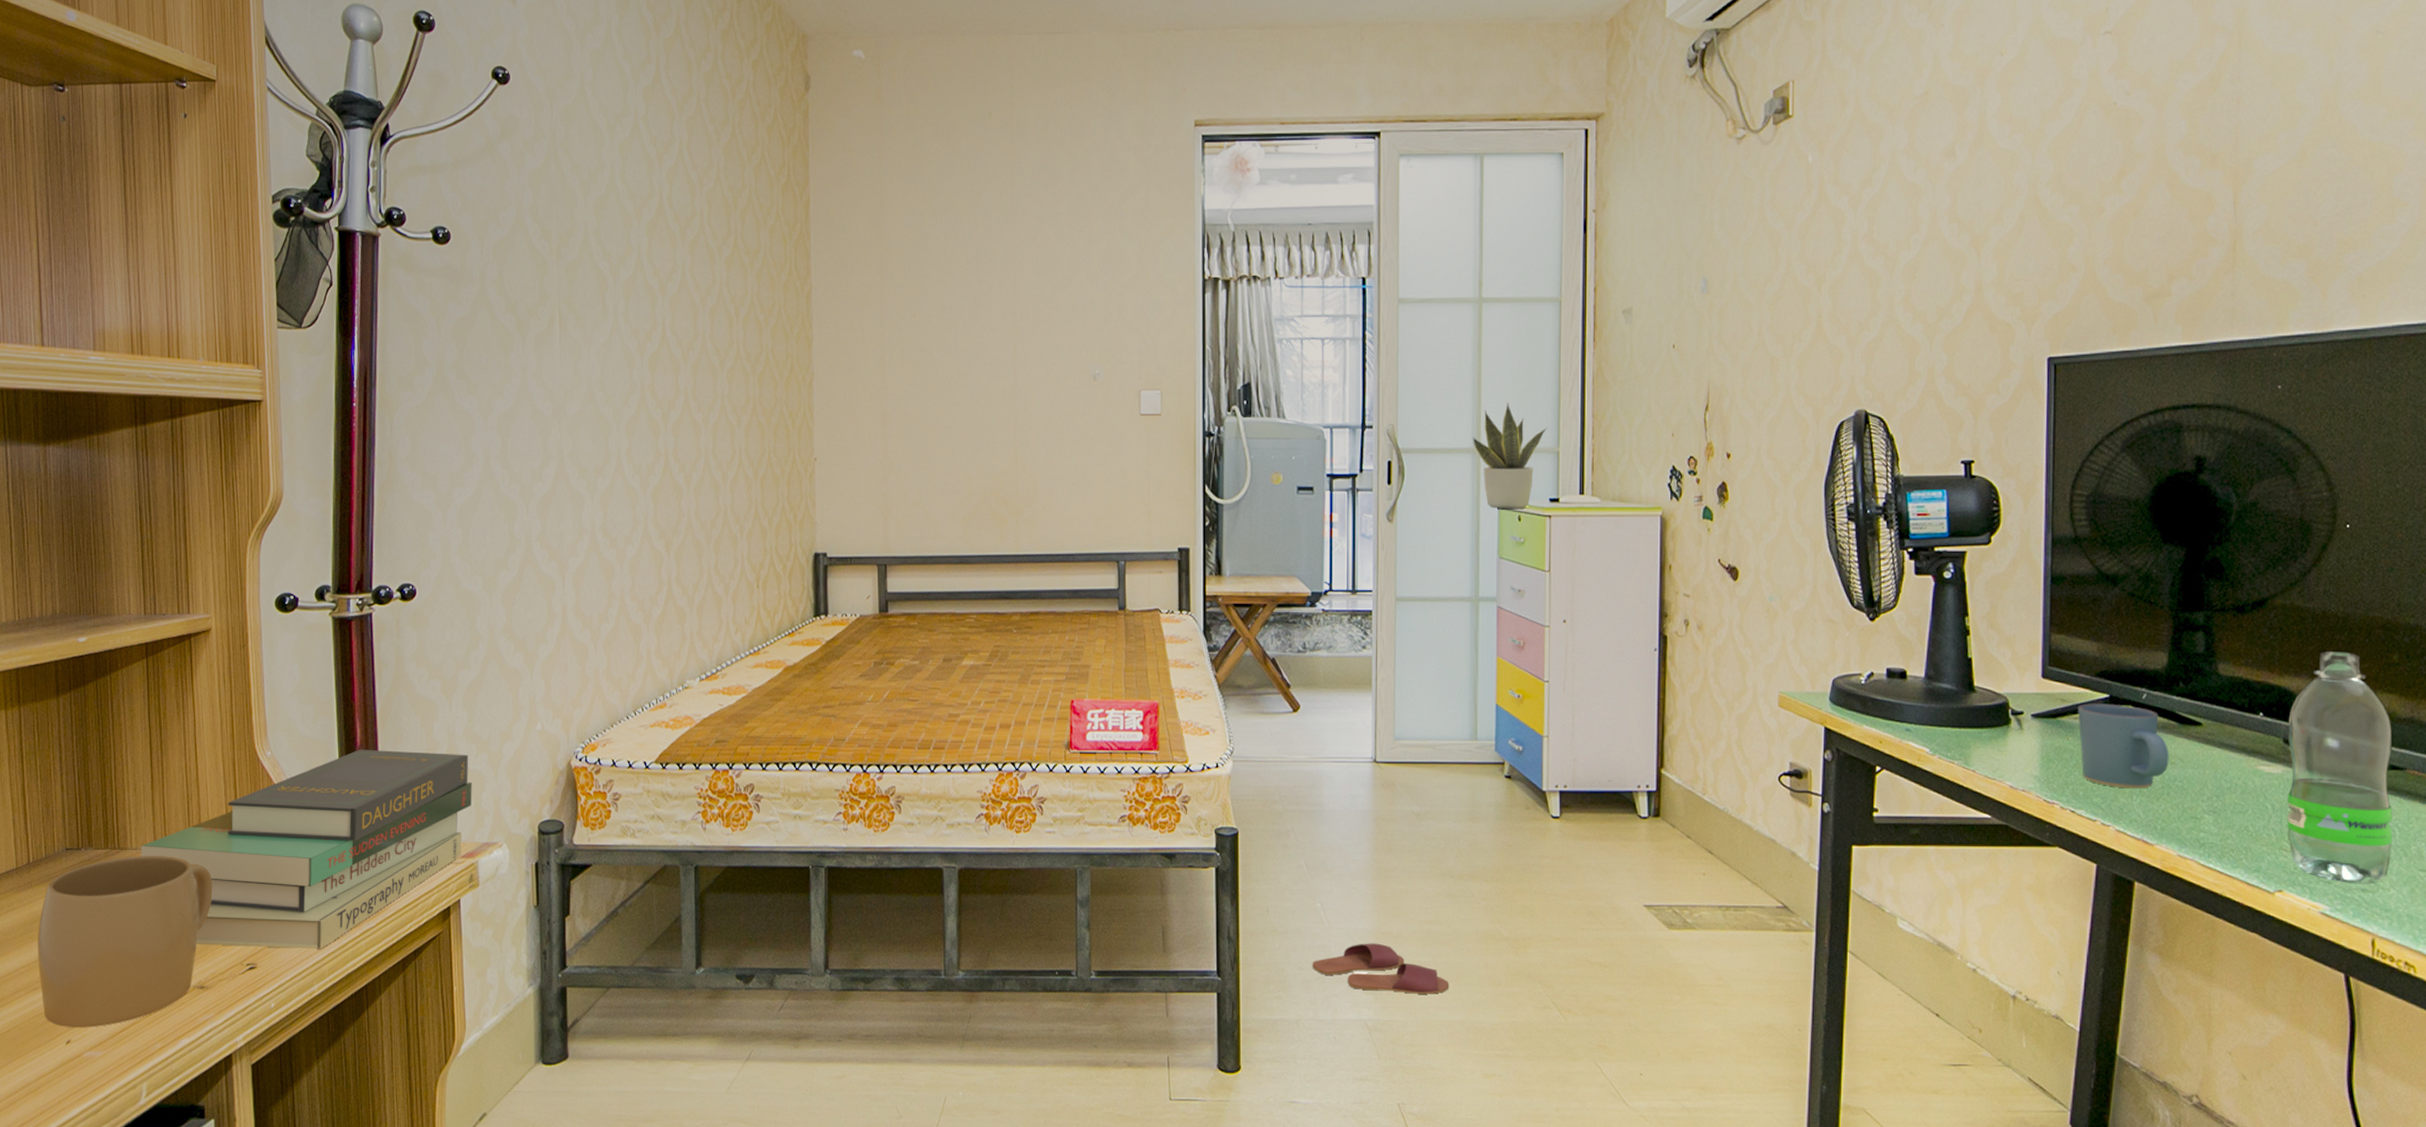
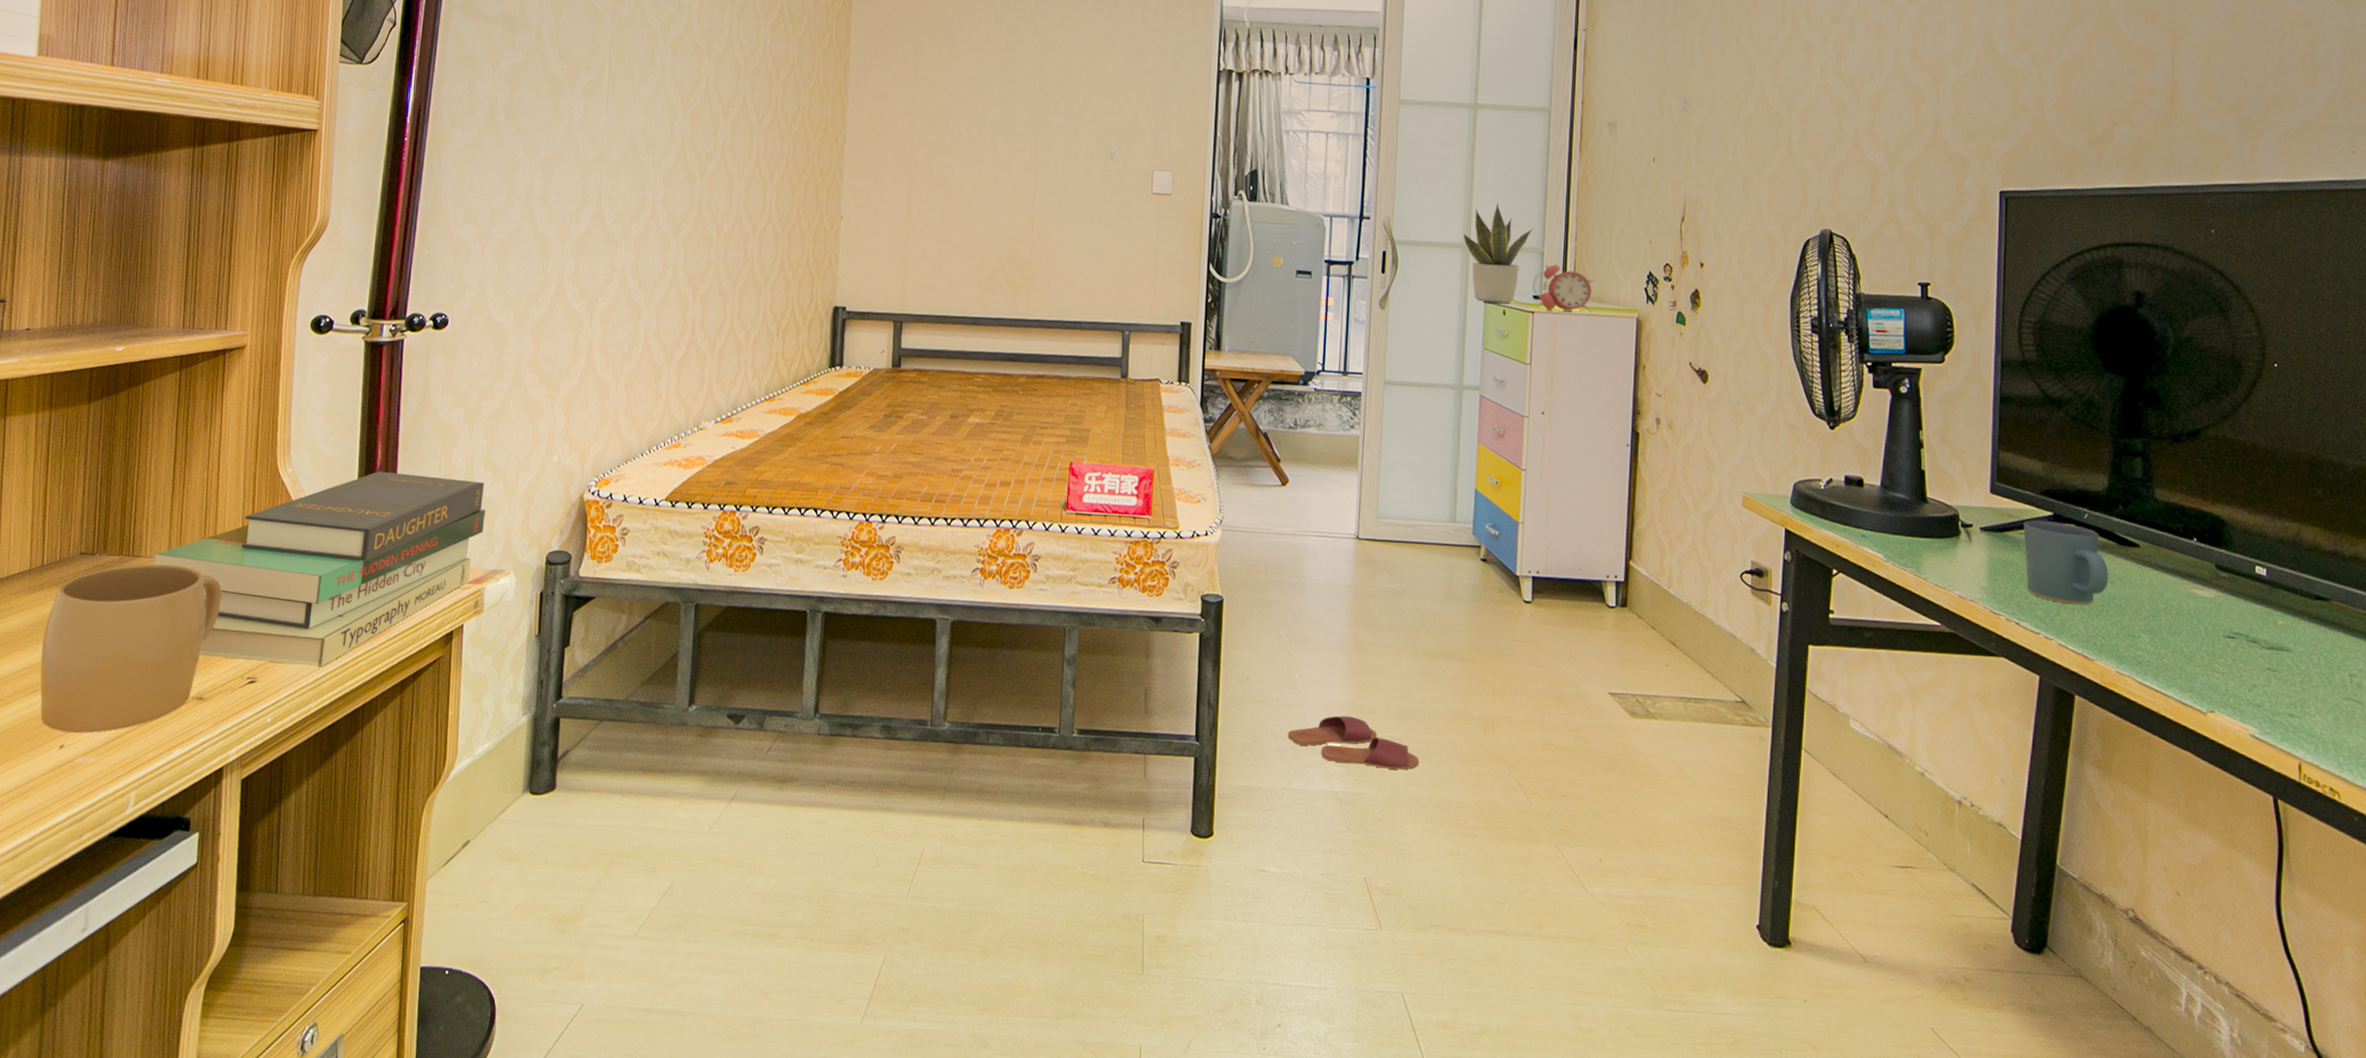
alarm clock: none [1548,464,1616,513] -> present [1532,264,1596,312]
bottle: present [2286,652,2393,885] -> none [2218,483,2318,710]

